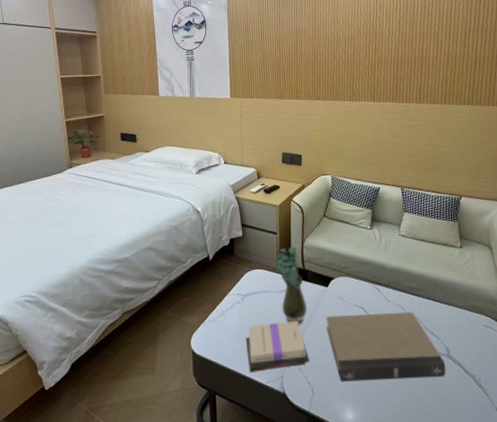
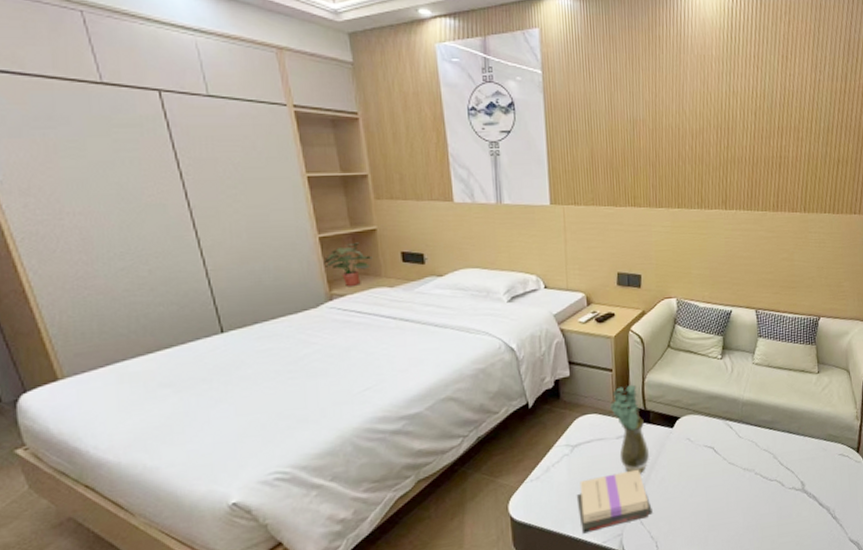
book: present [326,311,446,382] -> none [671,446,801,531]

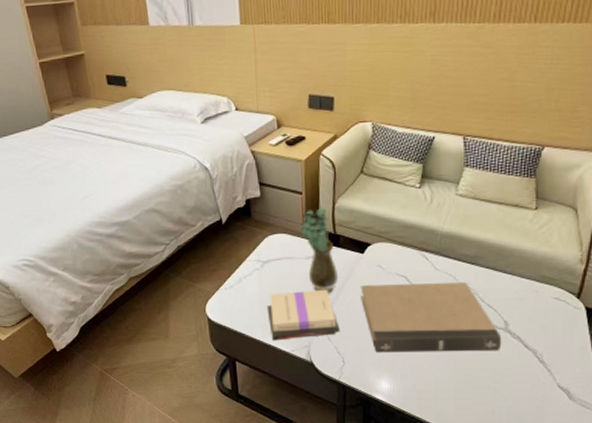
potted plant: present [325,242,373,287] -> none [45,66,83,108]
book: none [671,446,801,531] -> present [360,281,502,353]

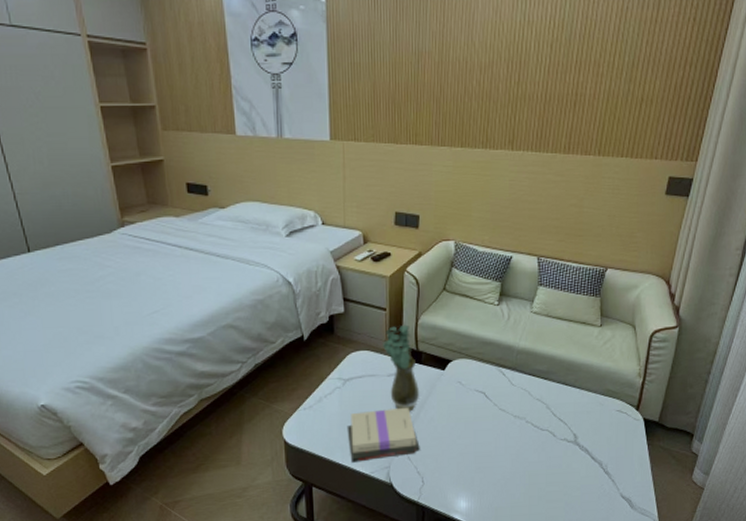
book: present [360,281,502,353] -> none [441,396,572,471]

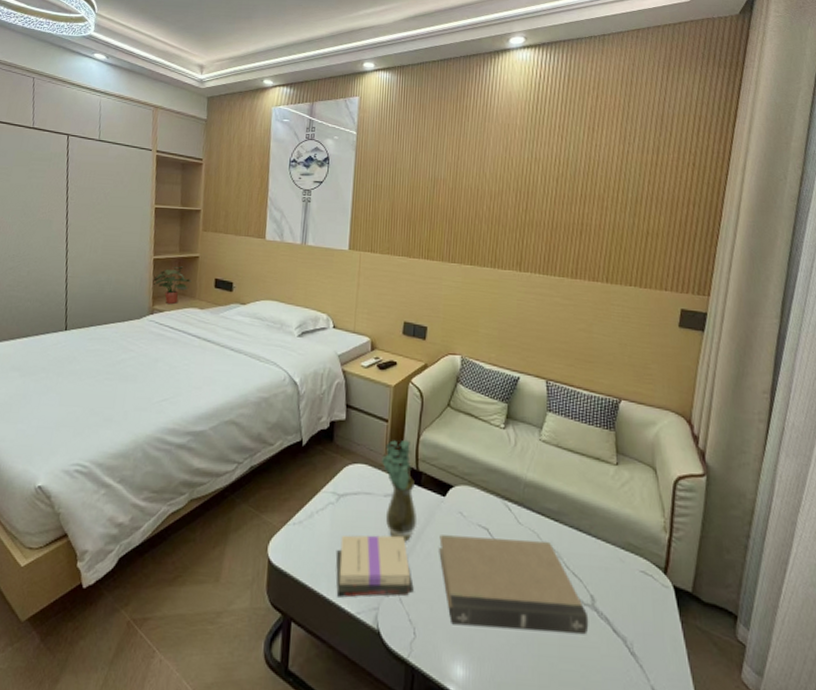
potted plant: none [117,172,160,215] -> present [154,266,192,305]
book: none [441,396,572,471] -> present [439,535,589,633]

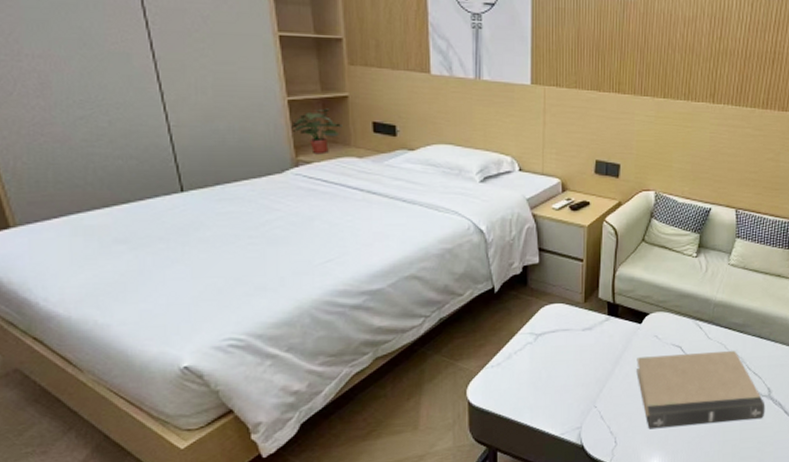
books: present [335,535,414,598] -> none [537,363,614,424]
vase: present [382,436,416,542] -> none [579,273,614,368]

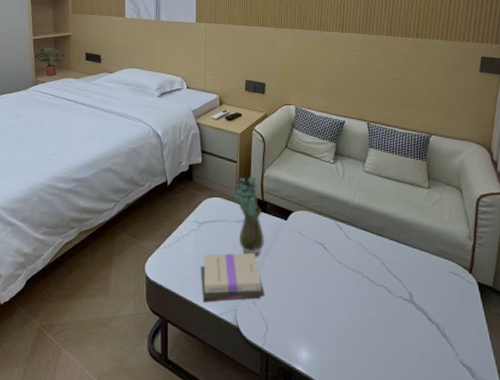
books: none [537,363,614,424] -> present [200,252,265,303]
vase: none [579,273,614,368] -> present [233,174,264,258]
book: present [636,350,766,430] -> none [284,251,408,323]

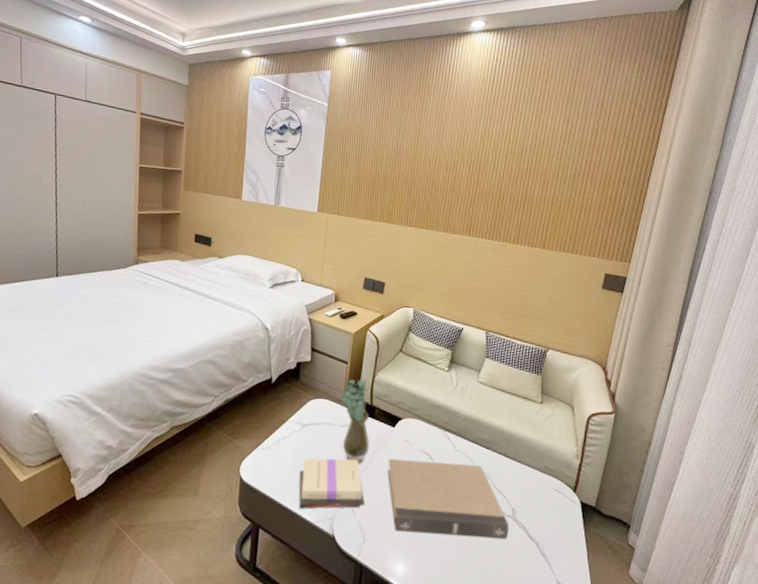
potted plant: present [35,44,66,77] -> none [139,221,173,256]
book: none [284,251,408,323] -> present [387,459,509,539]

